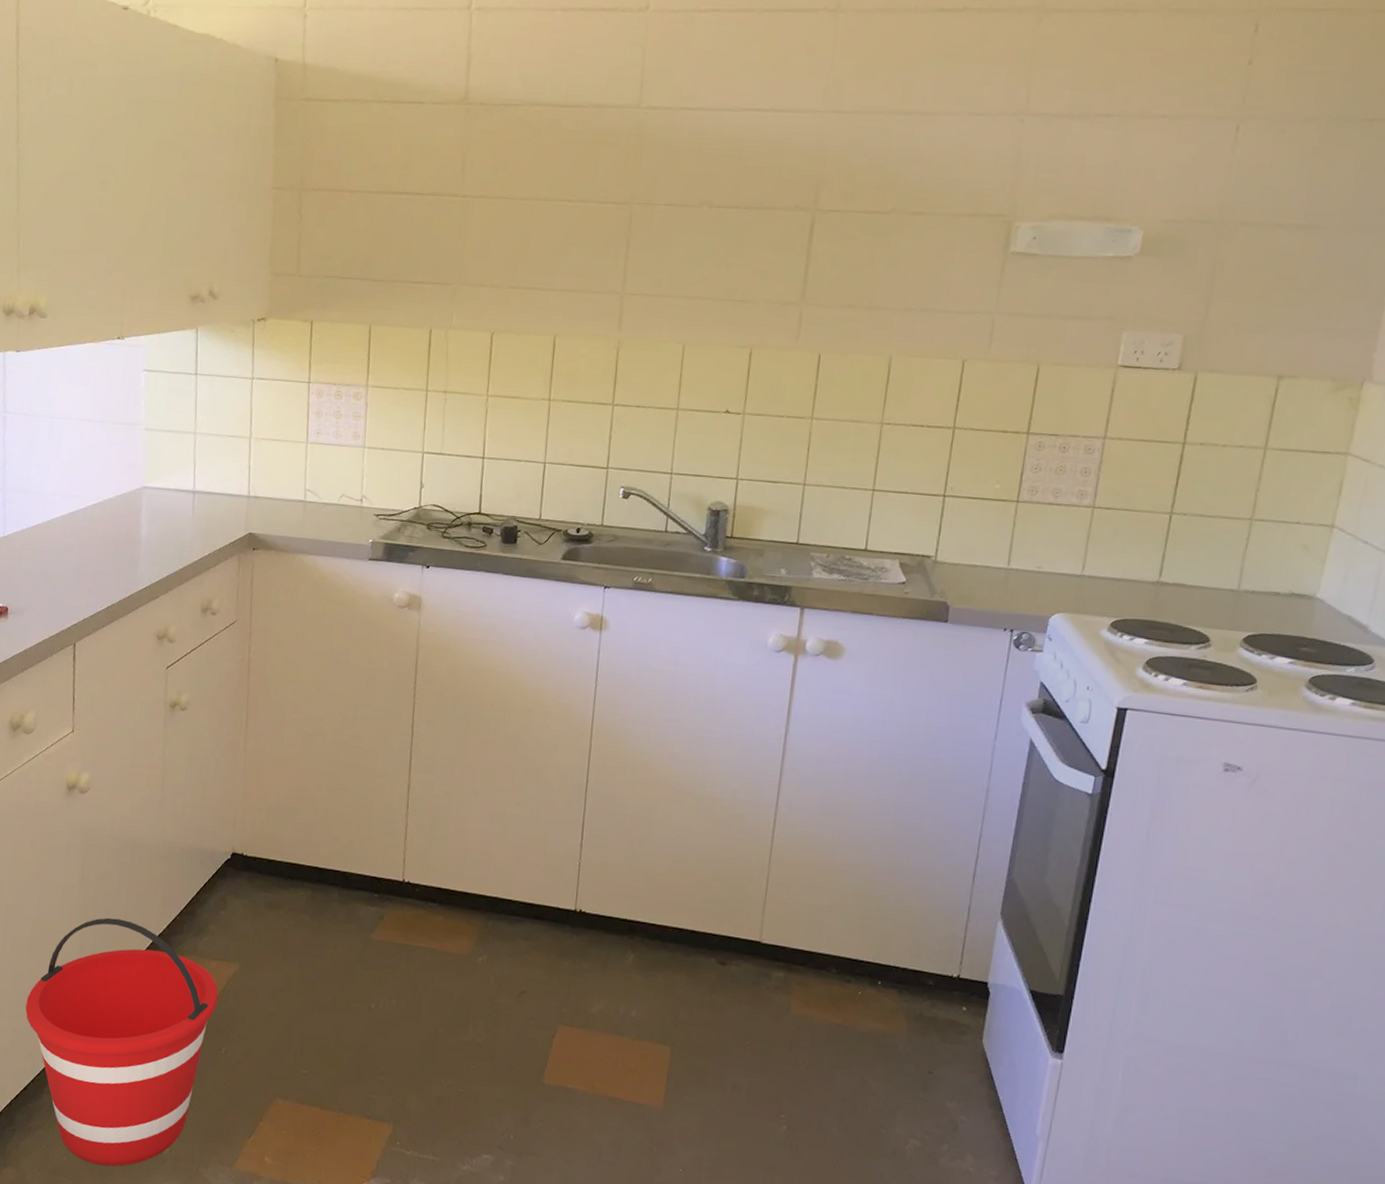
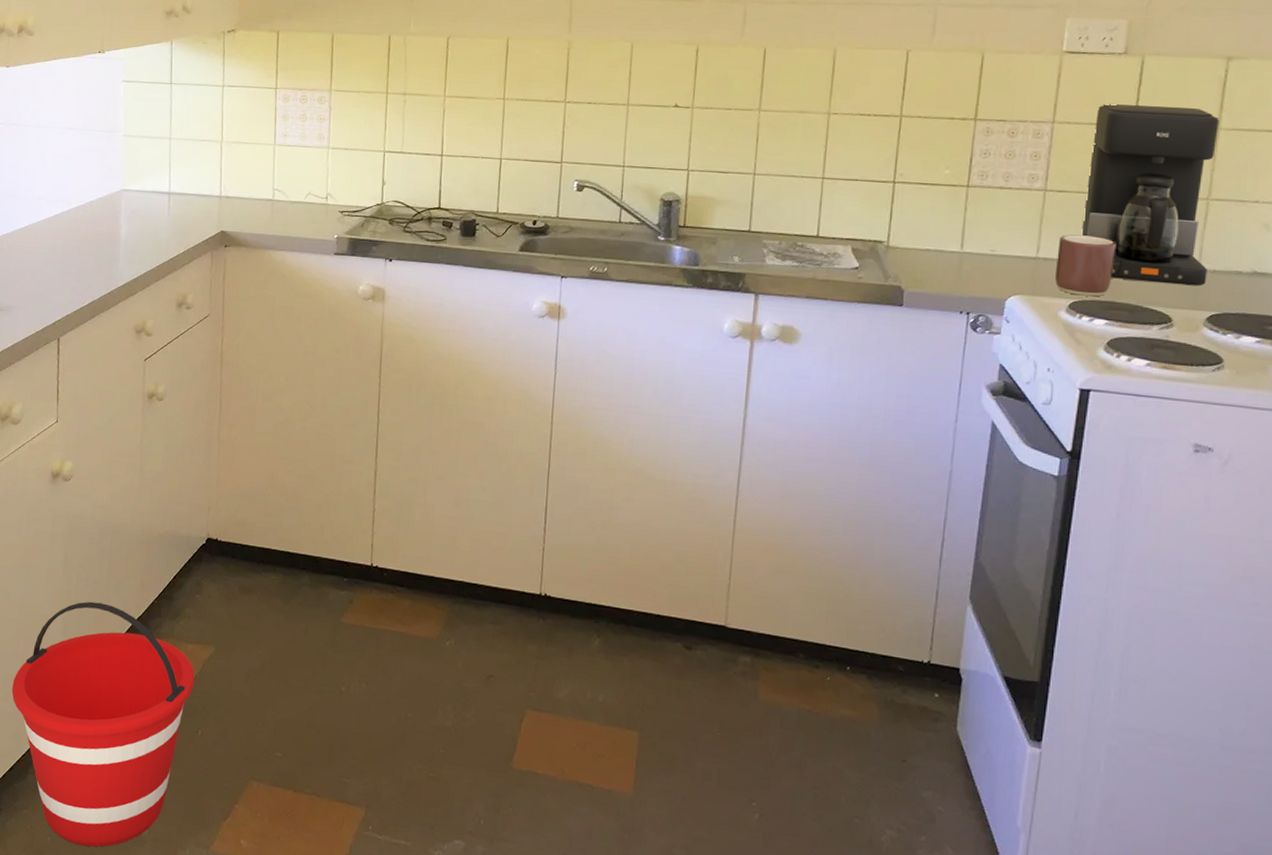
mug: none [1099,552,1161,616] -> present [1055,234,1117,297]
coffee maker: none [1126,420,1267,607] -> present [1081,104,1219,286]

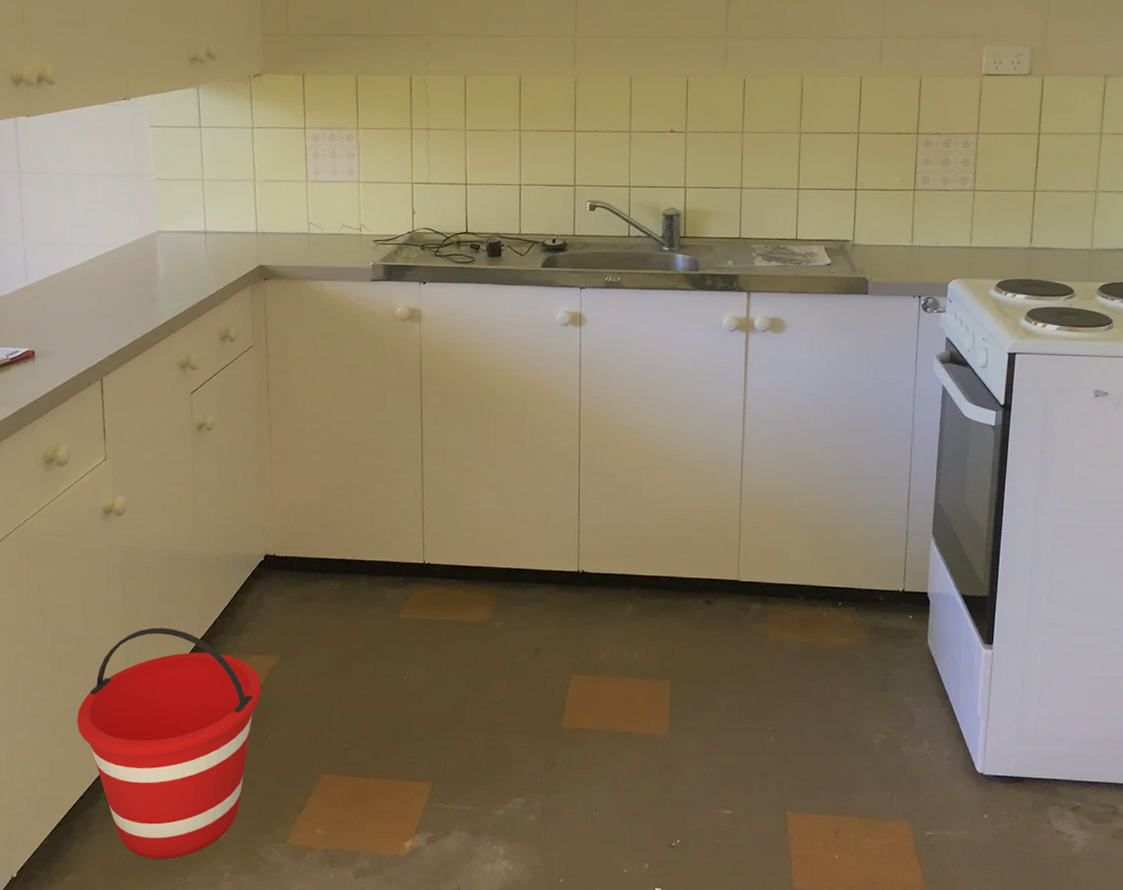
mug: present [1055,234,1117,297] -> none [986,226,1030,276]
coffee maker: present [1081,104,1219,286] -> none [1003,116,1101,263]

